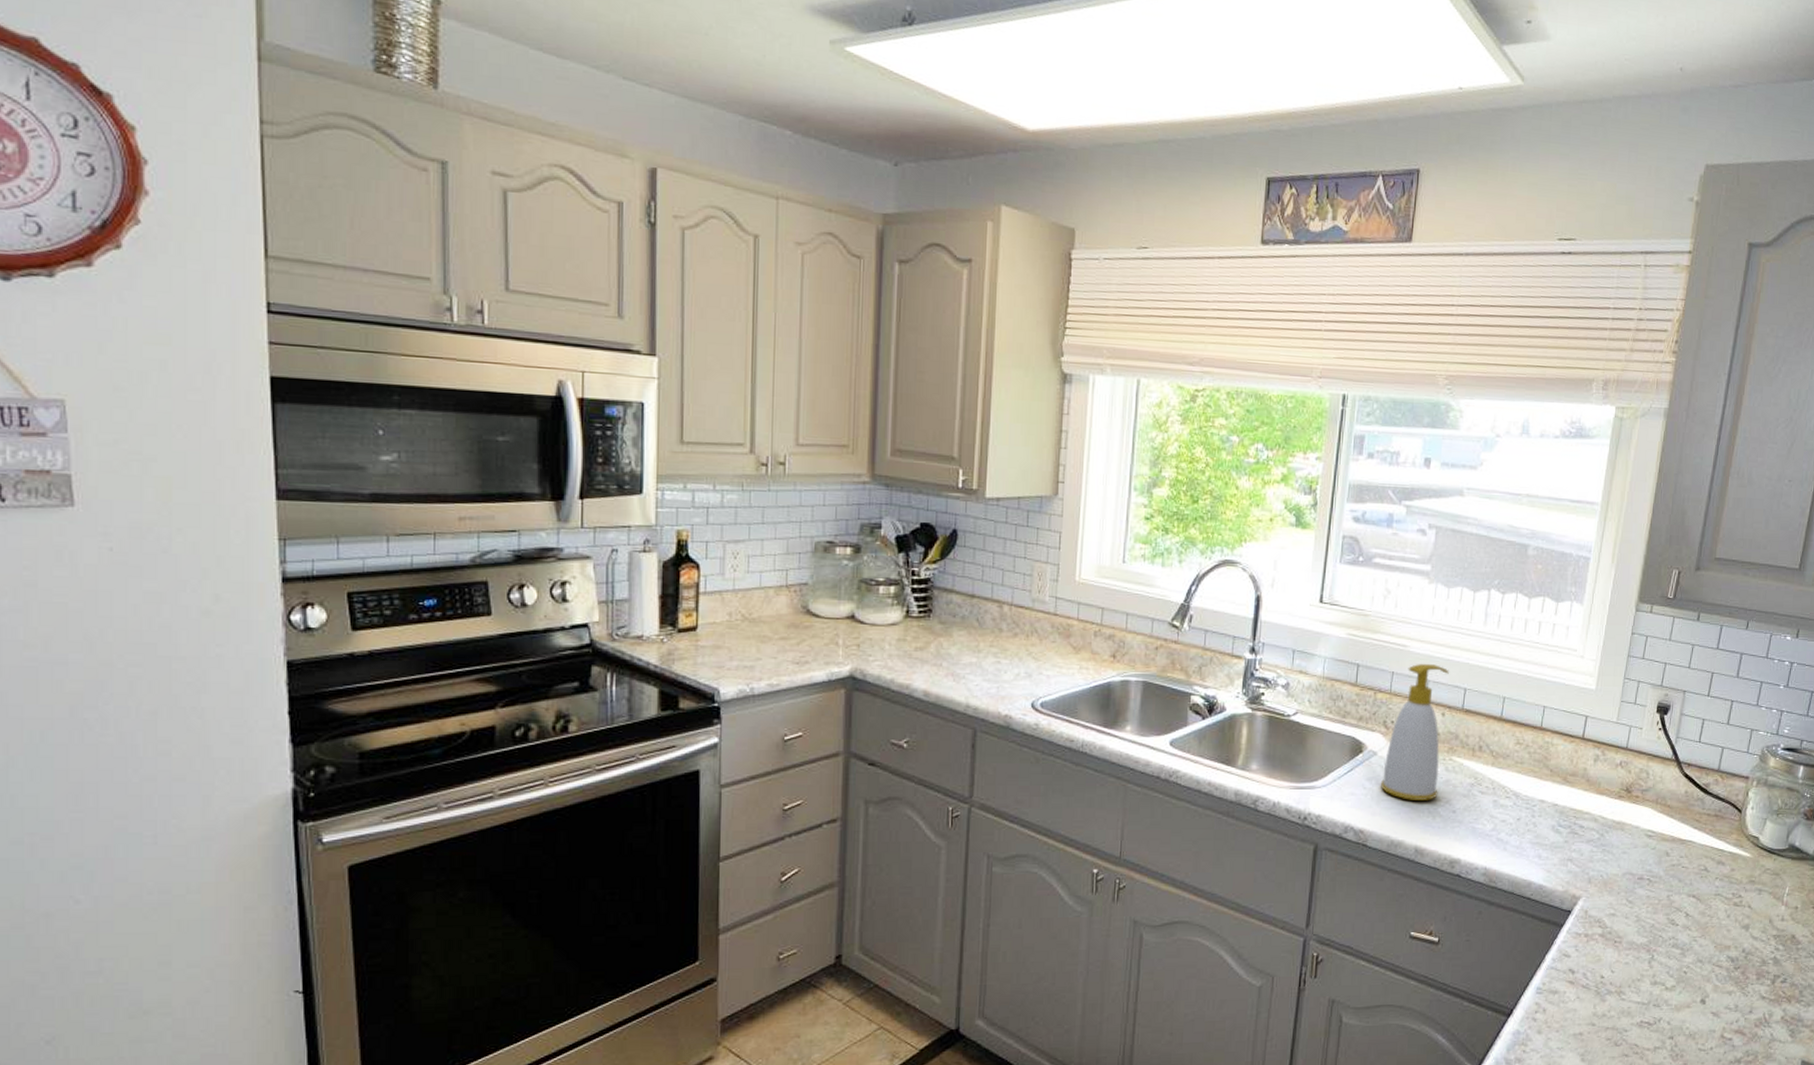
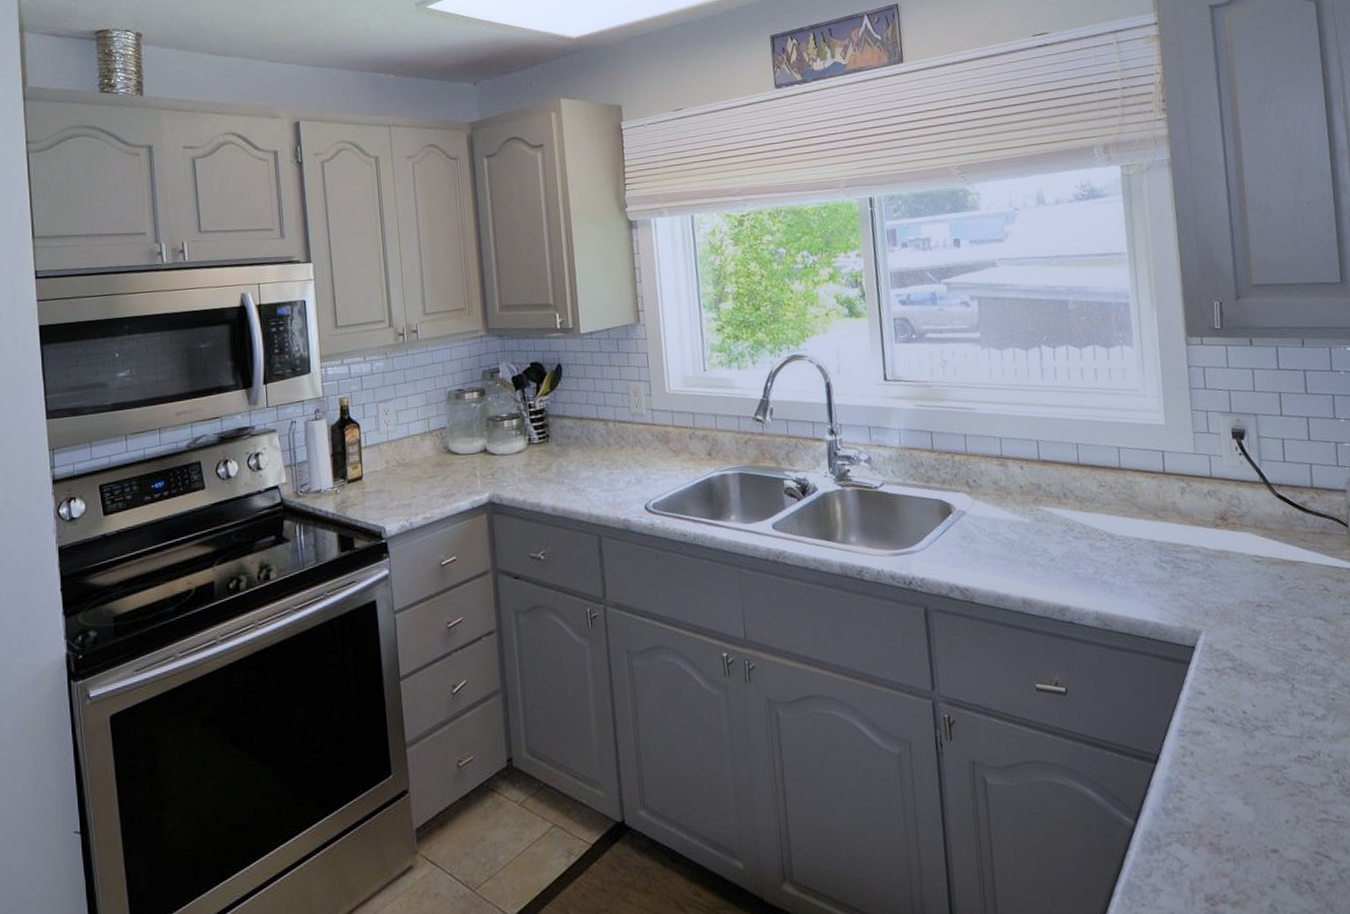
soap bottle: present [1380,664,1449,800] -> none [975,422,1033,554]

